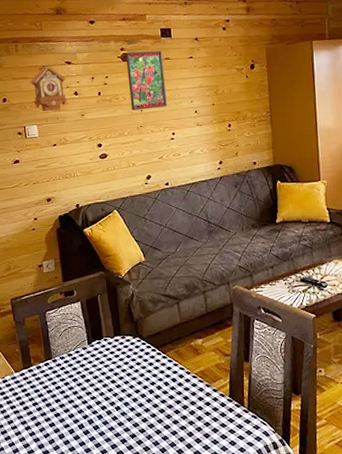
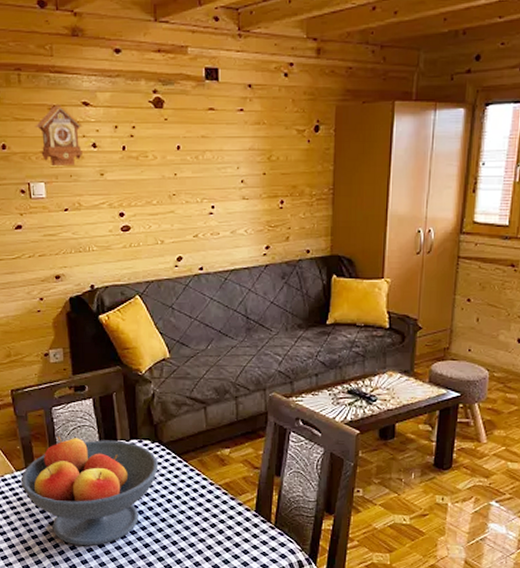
fruit bowl: none [19,337,140,440] -> present [20,436,159,546]
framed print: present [125,50,167,111] -> none [159,96,207,174]

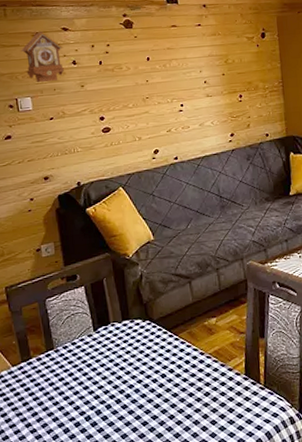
fruit bowl: present [20,436,159,546] -> none [17,323,151,434]

